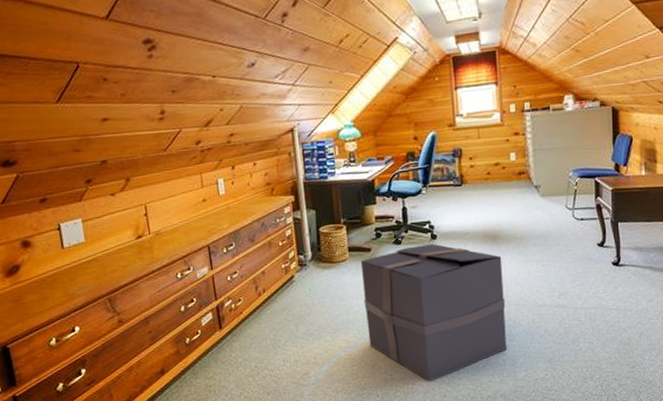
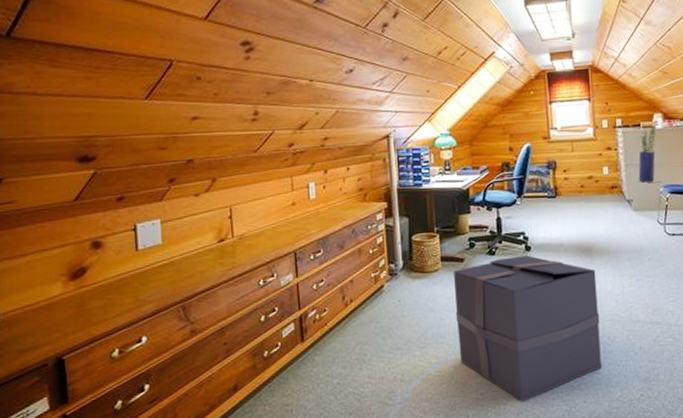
vase: none [547,106,567,168] -> present [638,124,657,184]

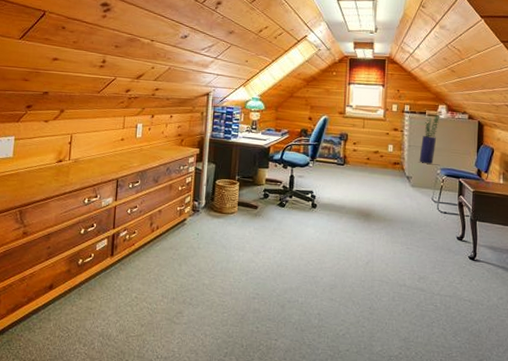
cardboard box: present [454,255,603,402] -> none [242,211,371,341]

